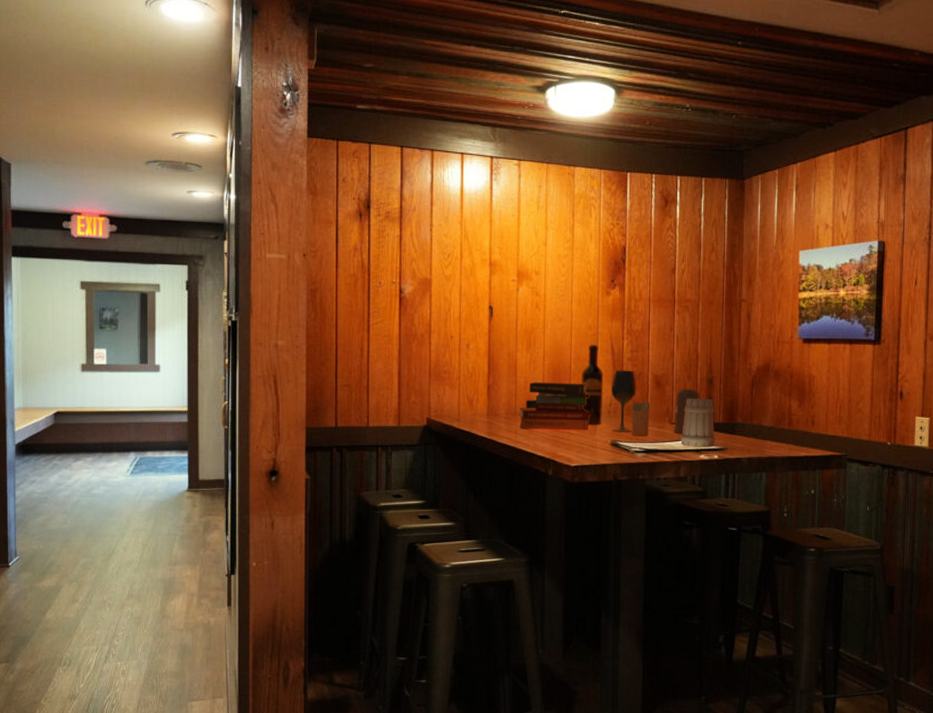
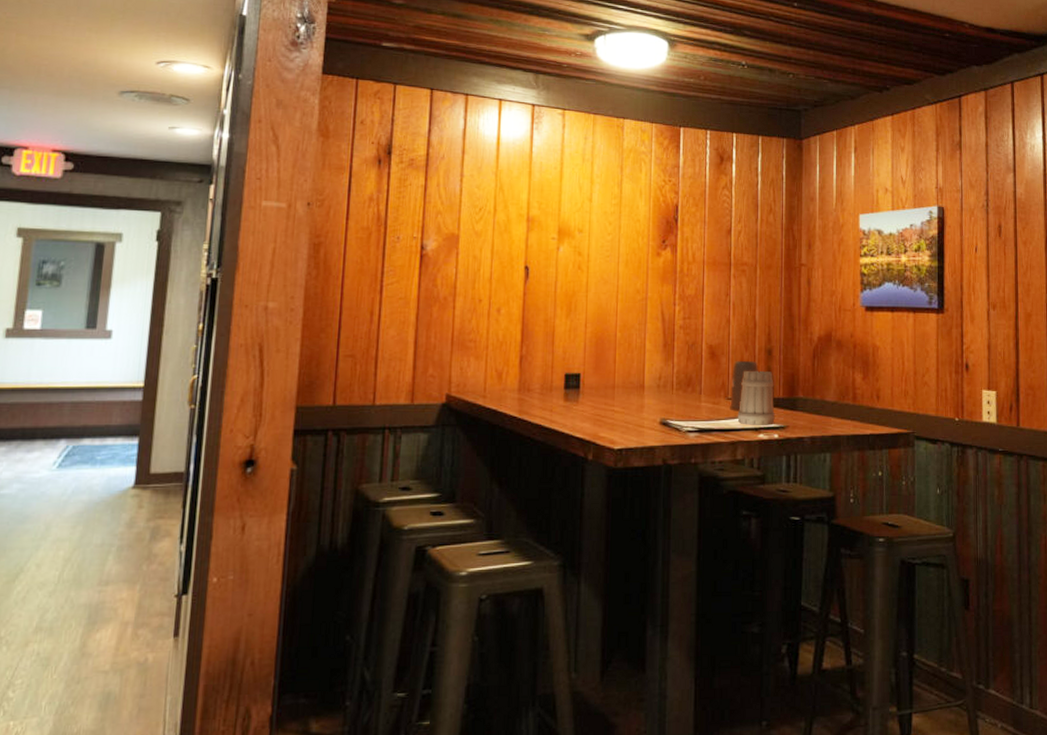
books: present [518,382,590,431] -> none [555,352,637,408]
wine bottle: present [581,345,604,427] -> none [628,311,653,403]
wineglass: present [611,370,636,433] -> none [660,339,689,410]
candle: present [631,402,650,437] -> none [683,374,703,415]

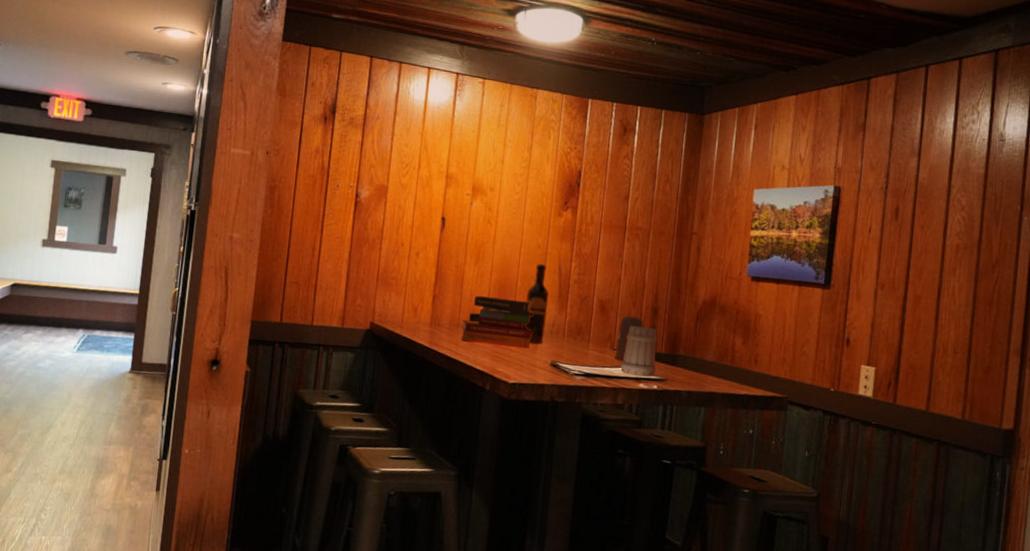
books: none [555,352,637,408] -> present [461,296,533,349]
wine bottle: none [628,311,653,403] -> present [525,264,549,346]

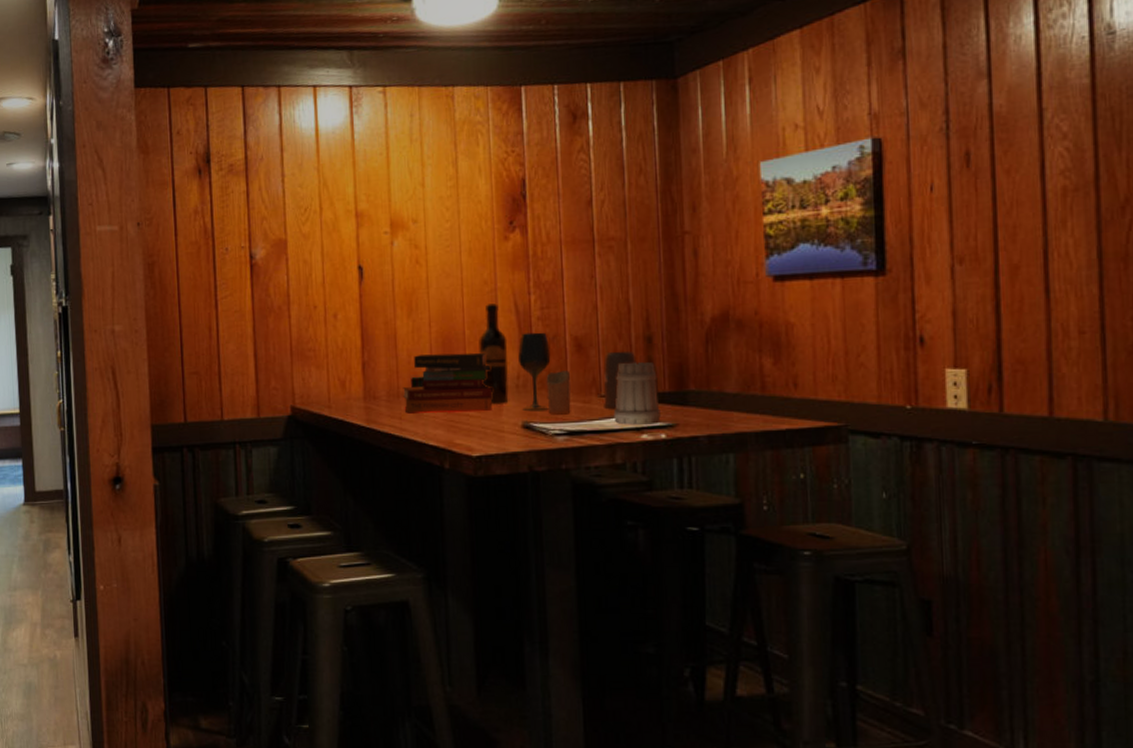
wineglass: none [552,291,581,355] -> present [518,332,551,412]
candle: none [572,325,593,361] -> present [546,370,571,416]

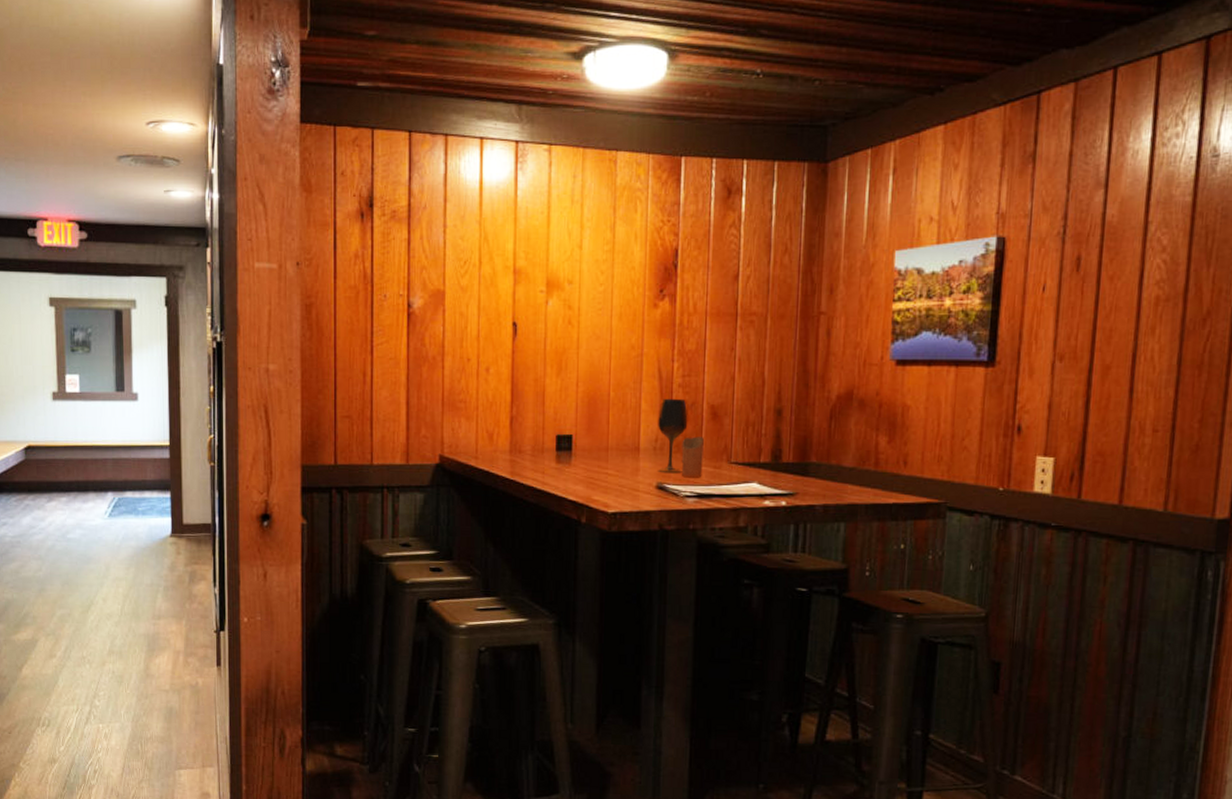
books: present [402,352,493,414] -> none [546,413,632,471]
wine bottle: present [478,303,509,406] -> none [622,368,649,466]
beer mug: present [603,351,638,410] -> none [732,421,767,476]
beer mug: present [613,361,661,425] -> none [740,432,783,492]

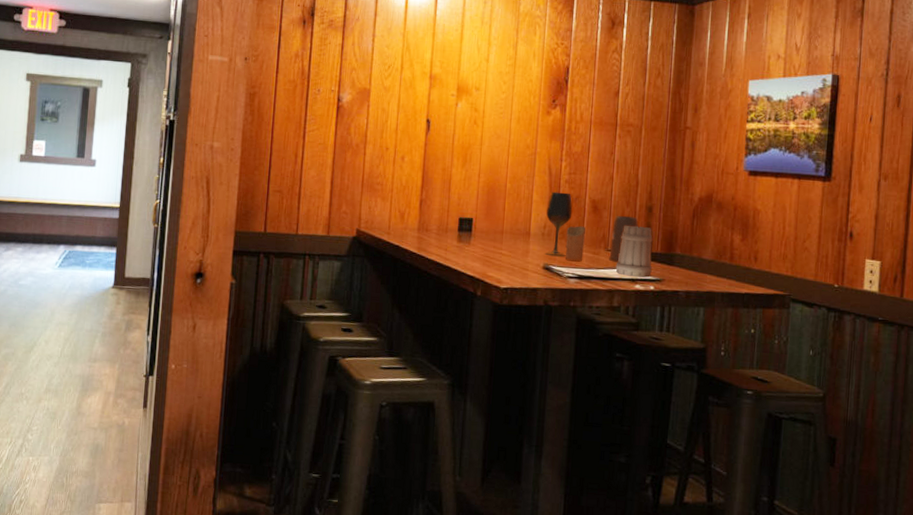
beer mug: none [732,421,767,476] -> present [609,215,639,263]
beer mug: none [740,432,783,492] -> present [615,225,653,278]

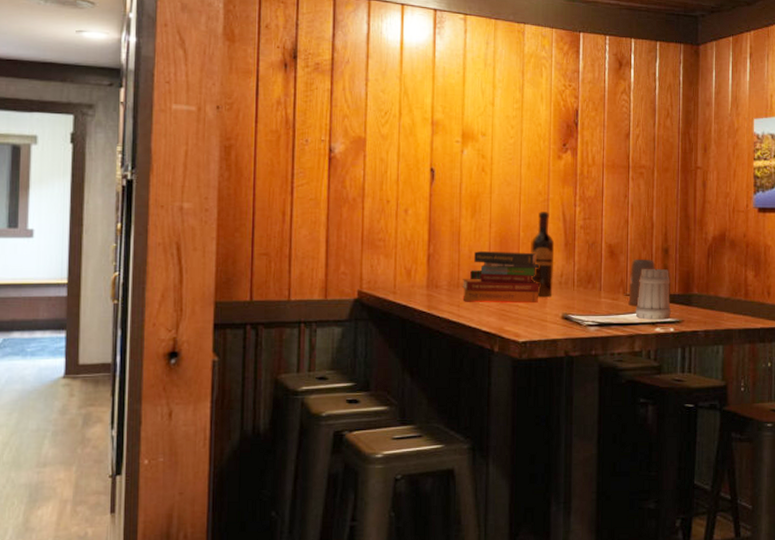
books: none [449,199,523,253] -> present [461,251,540,304]
wine bottle: none [515,164,540,249] -> present [531,211,555,299]
wineglass: present [544,191,573,257] -> none [562,238,589,305]
candle: present [565,226,585,263] -> none [584,272,603,310]

